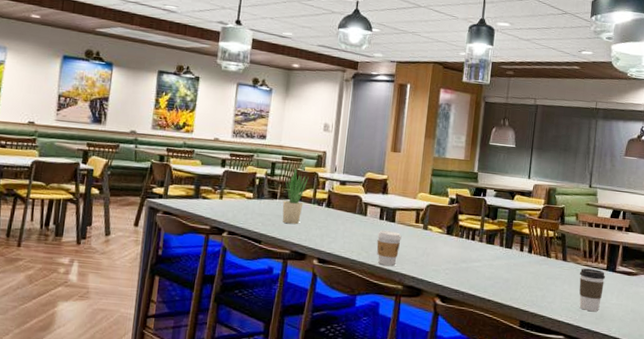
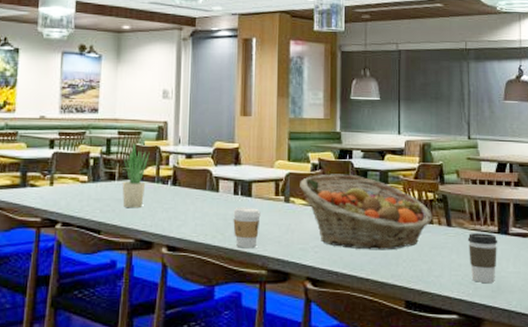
fruit basket: none [438,208,551,277] -> present [300,174,432,251]

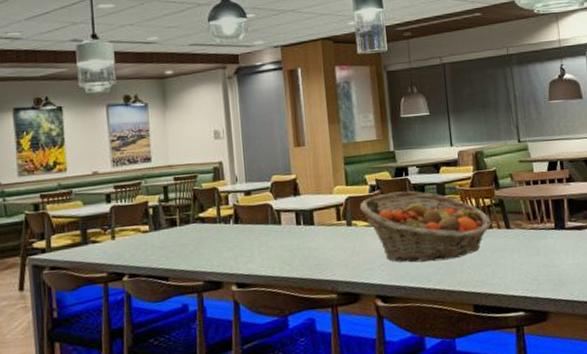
potted plant: present [122,141,150,209] -> none [182,185,209,252]
coffee cup: present [233,206,261,249] -> none [298,235,325,276]
coffee cup: present [467,233,498,283] -> none [526,230,556,278]

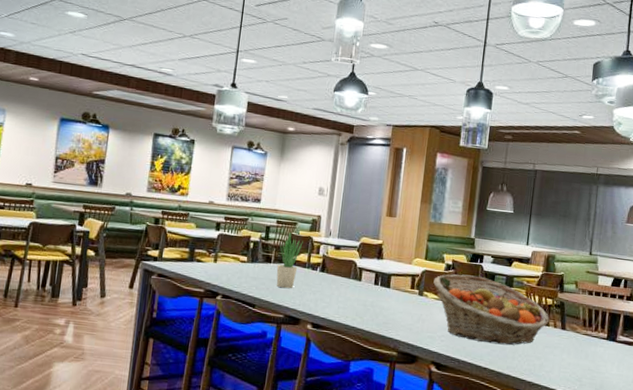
potted plant: none [182,185,209,252] -> present [276,230,303,289]

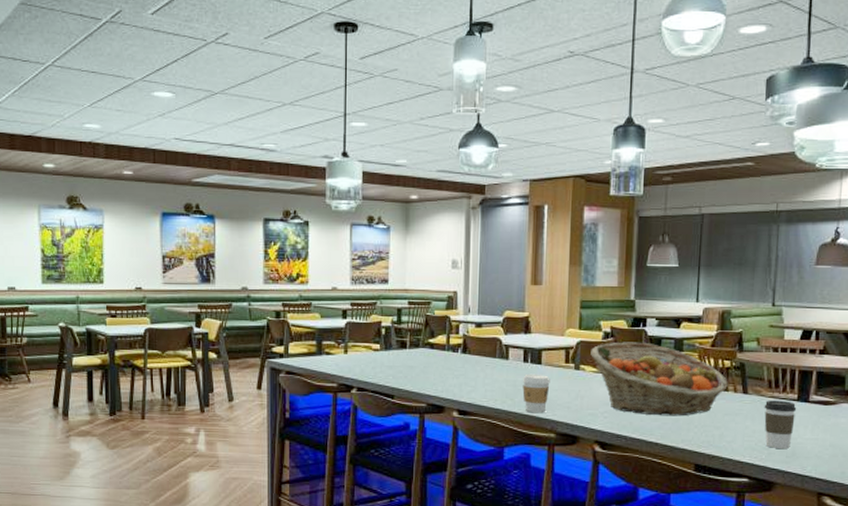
potted plant: present [276,230,303,289] -> none [413,311,440,375]
coffee cup: none [371,295,397,332] -> present [522,373,550,413]
coffee cup: none [578,337,606,382] -> present [764,400,797,448]

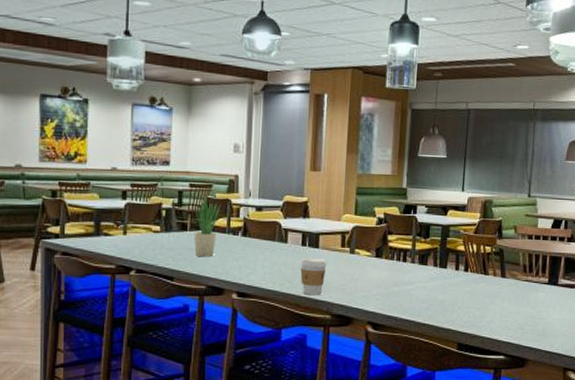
potted plant: none [413,311,440,375] -> present [194,193,221,258]
fruit basket: present [591,342,728,417] -> none [365,227,489,299]
coffee cup: present [764,400,797,448] -> none [519,284,548,328]

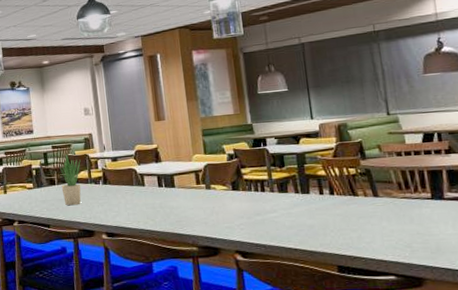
coffee cup: present [300,257,327,296] -> none [160,196,186,230]

